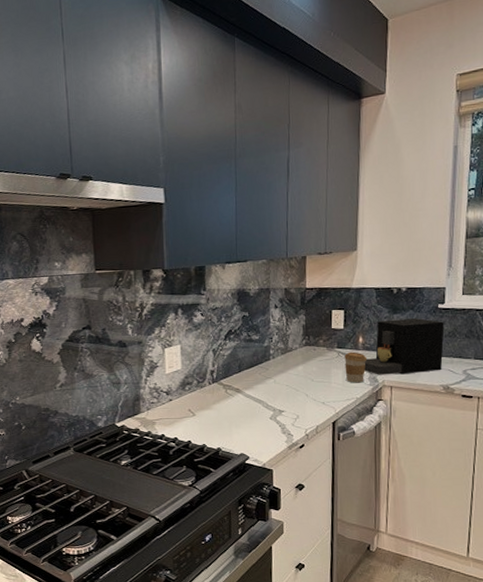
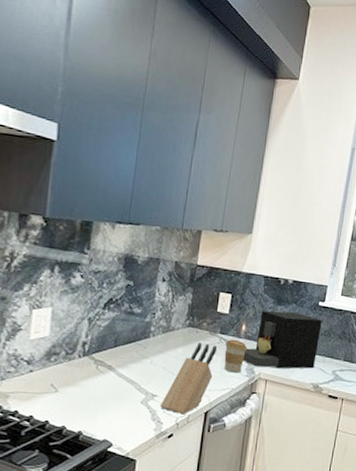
knife block: none [289,359,336,426] -> present [161,343,217,415]

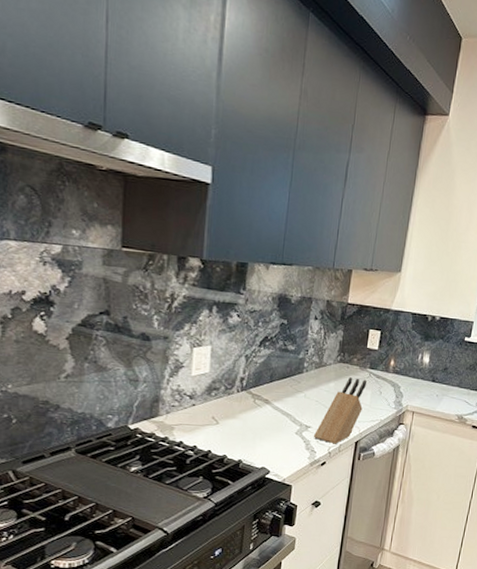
coffee cup: present [224,339,248,373] -> none [373,373,396,406]
coffee maker: present [243,310,322,369] -> none [391,346,468,401]

